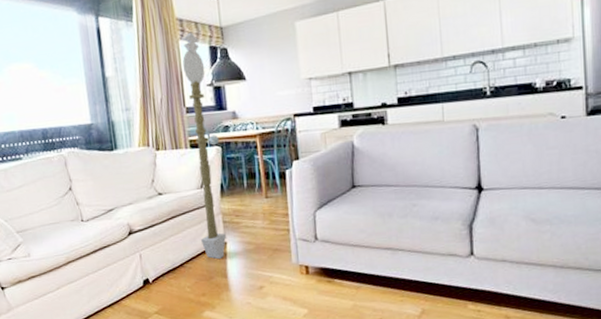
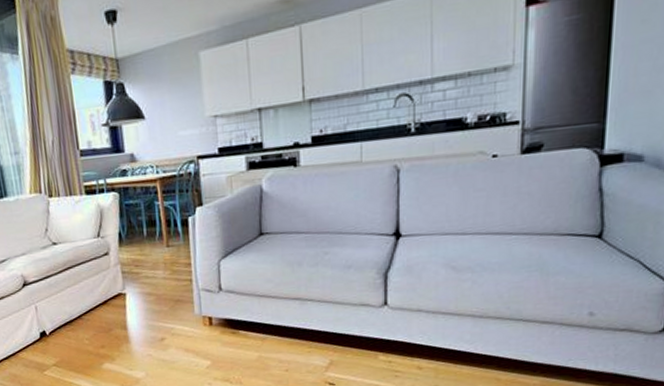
magic staff: present [181,32,226,260] -> none [73,64,125,311]

